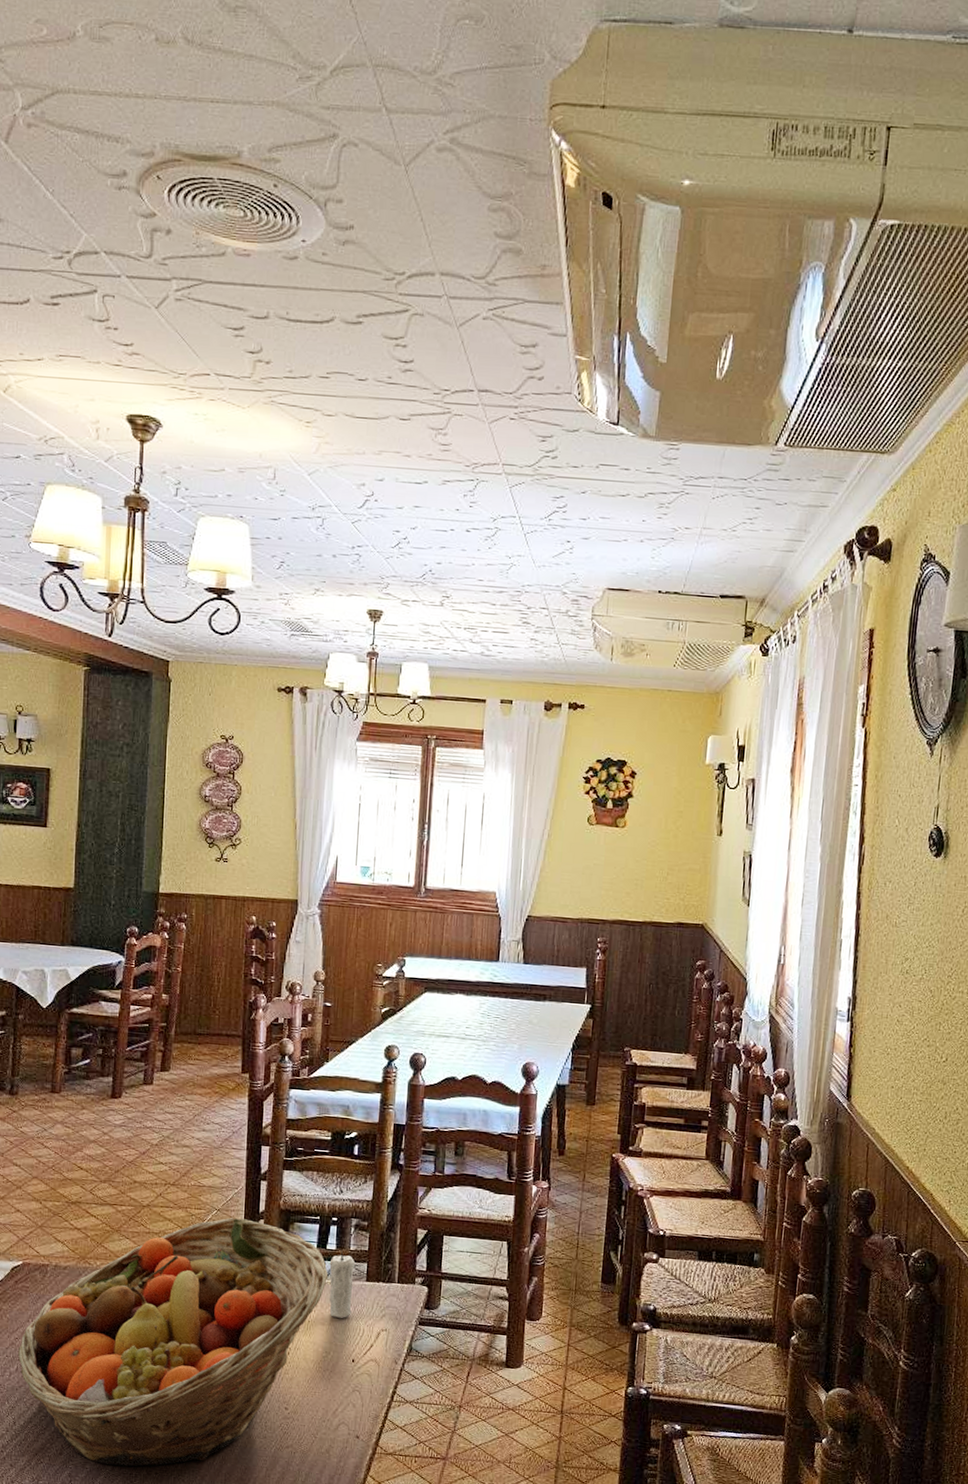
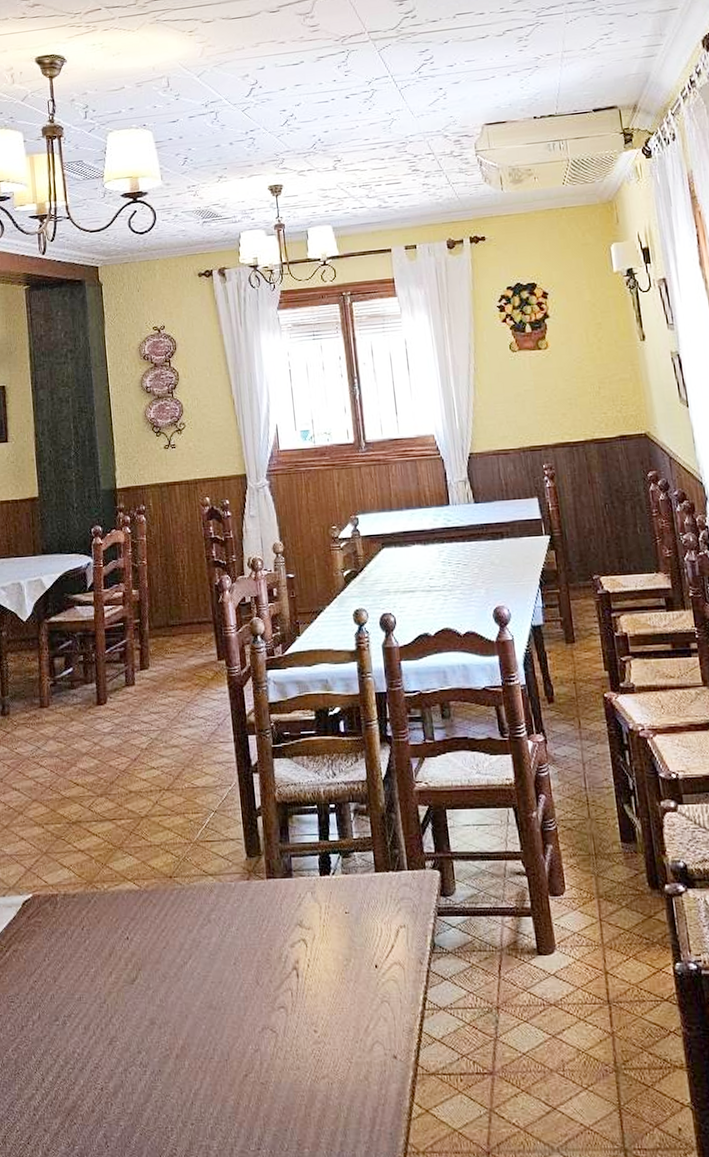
fruit basket: present [17,1217,328,1467] -> none [38,818,335,1119]
candle: present [329,1249,356,1319] -> none [334,839,366,919]

